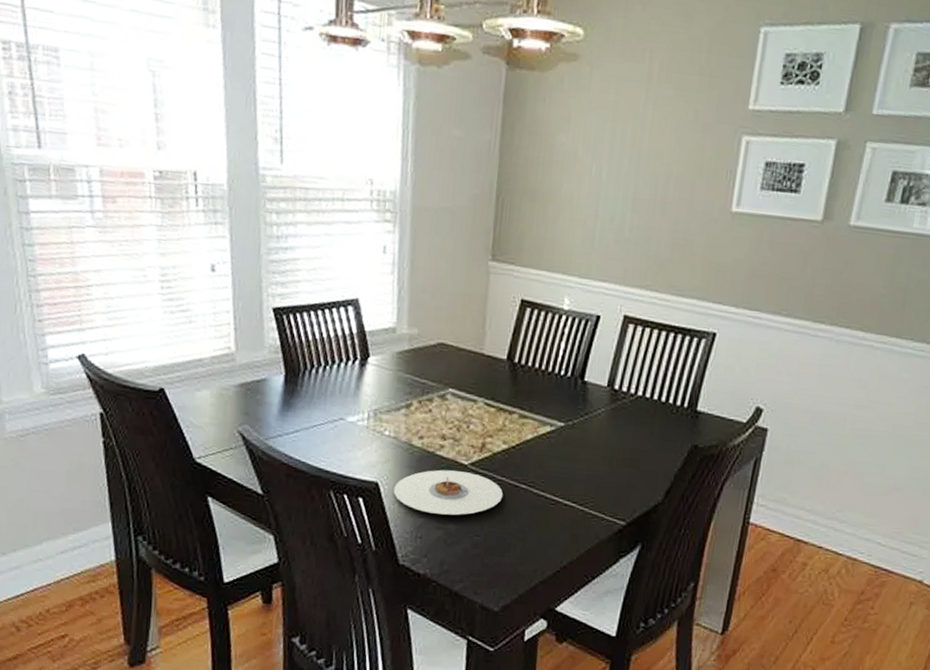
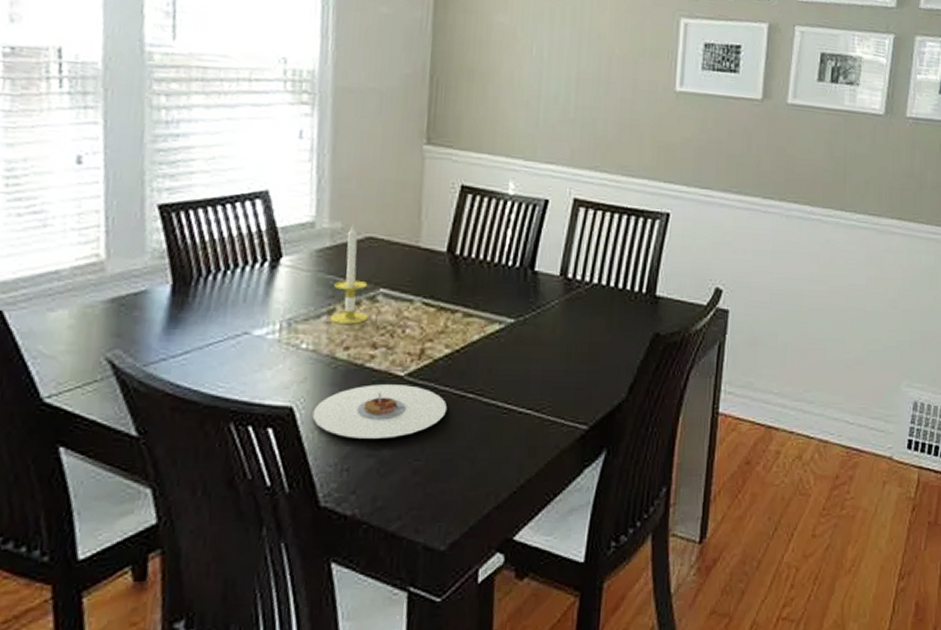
candle: none [407,330,440,419] -> present [329,223,370,325]

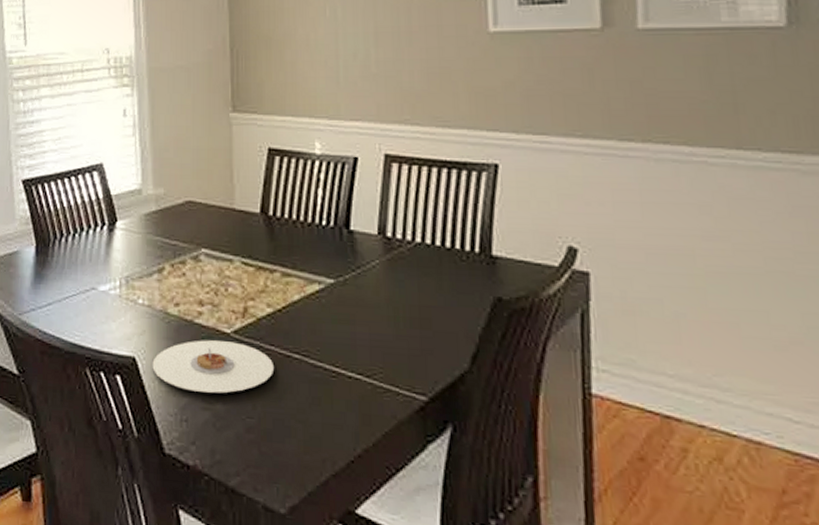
candle: present [329,223,370,325] -> none [160,189,195,283]

